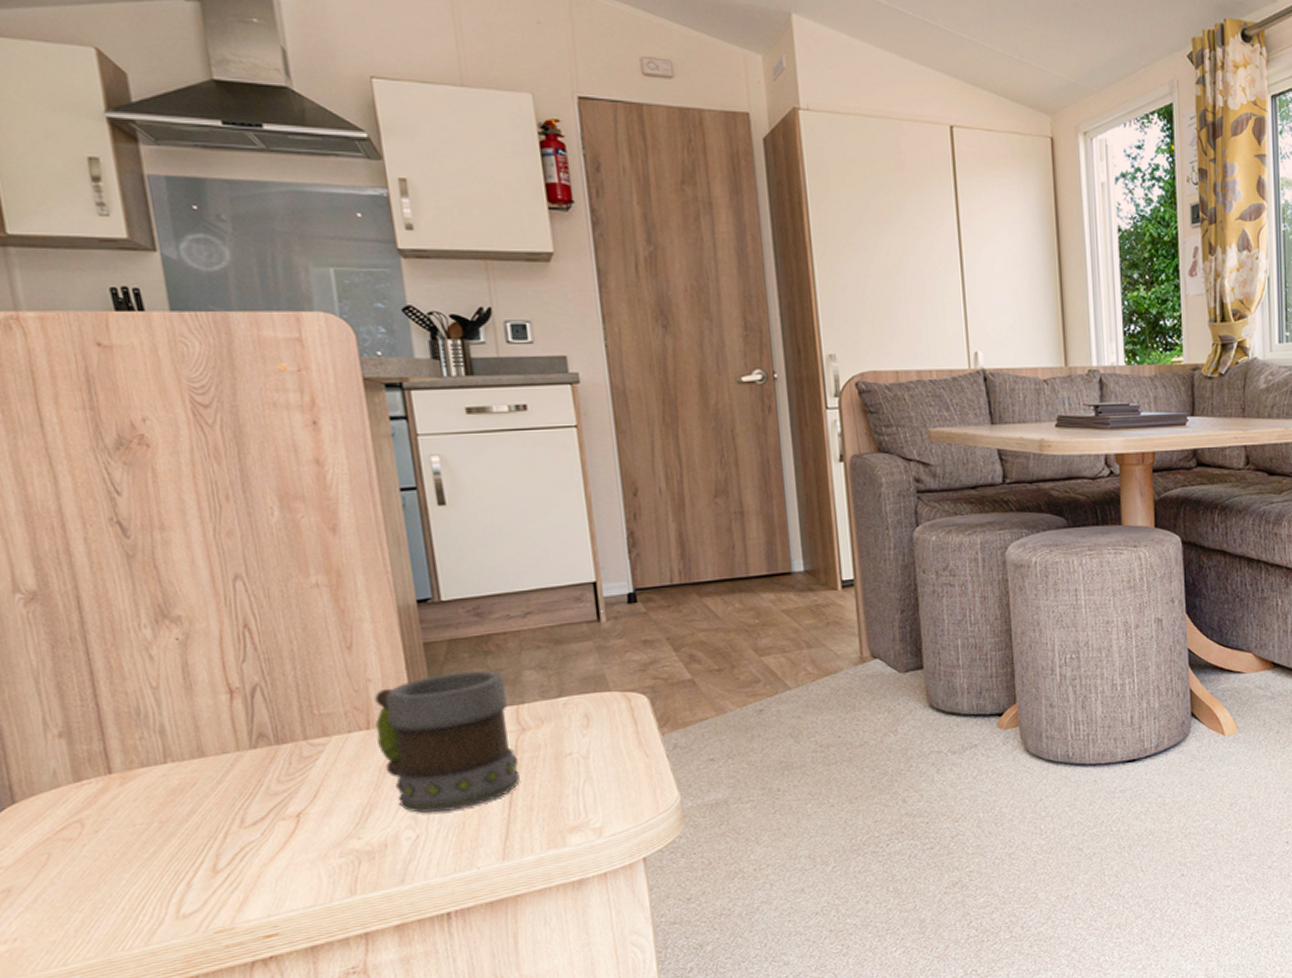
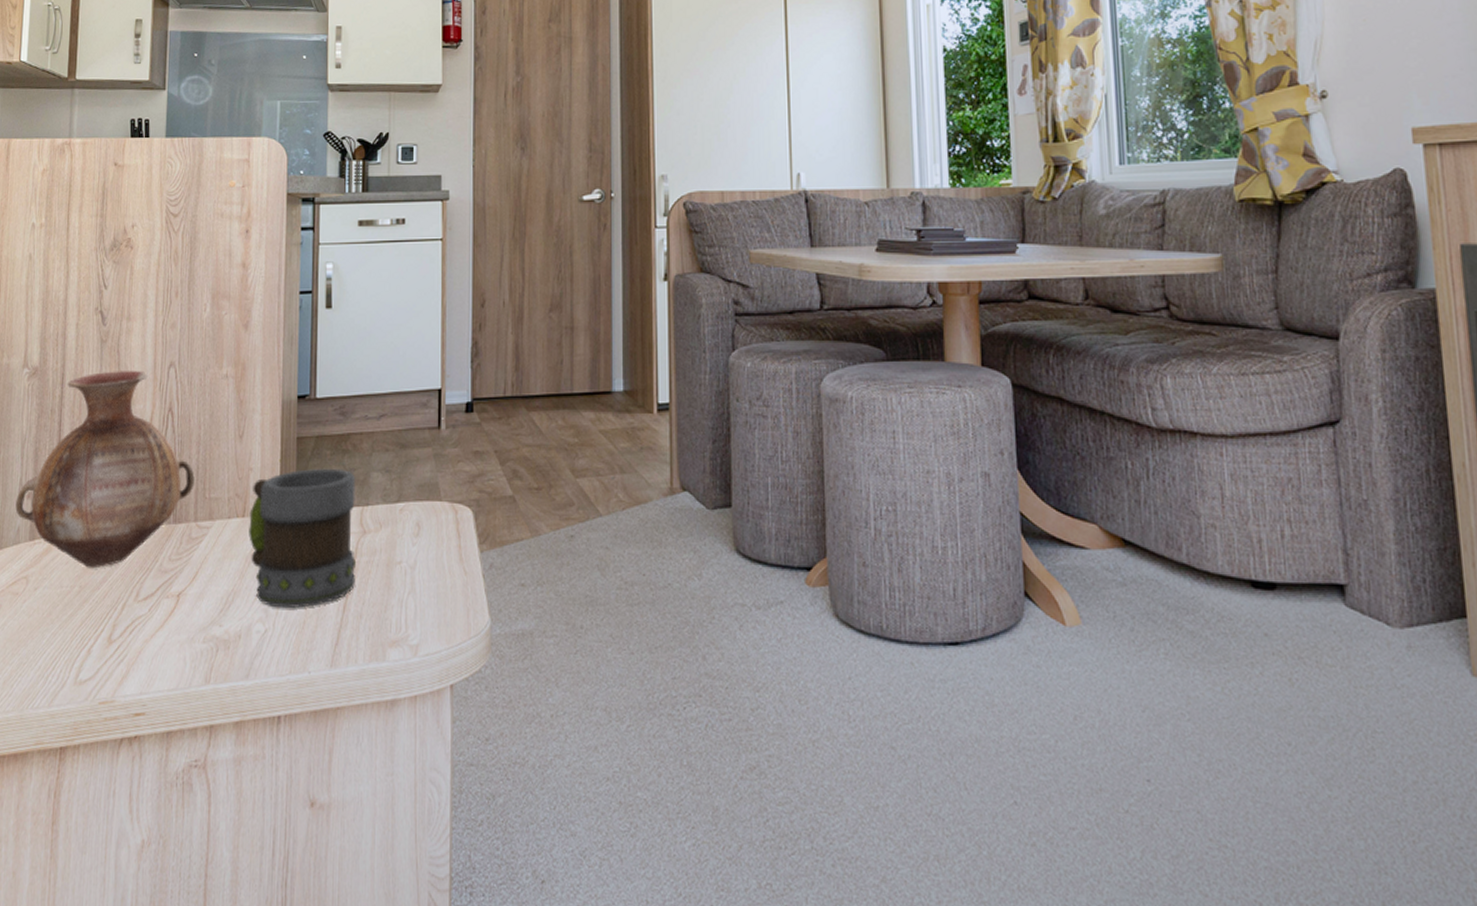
vase: none [42,586,296,802] -> present [15,371,195,569]

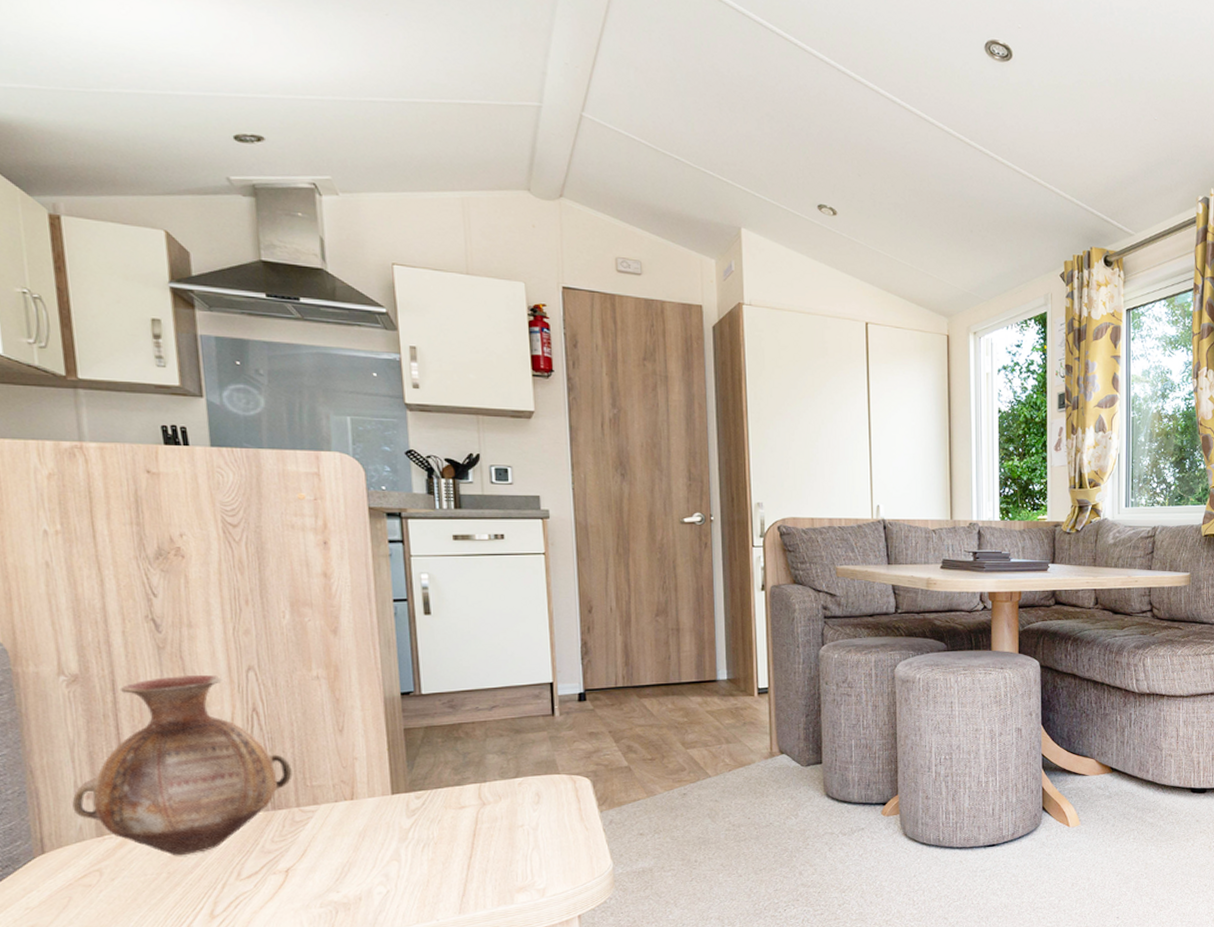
mug: present [249,468,357,609] -> none [358,753,479,872]

